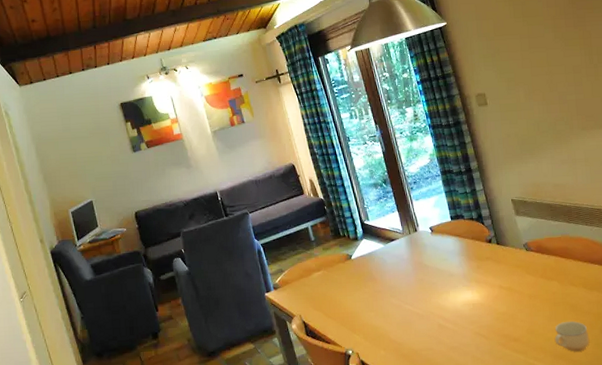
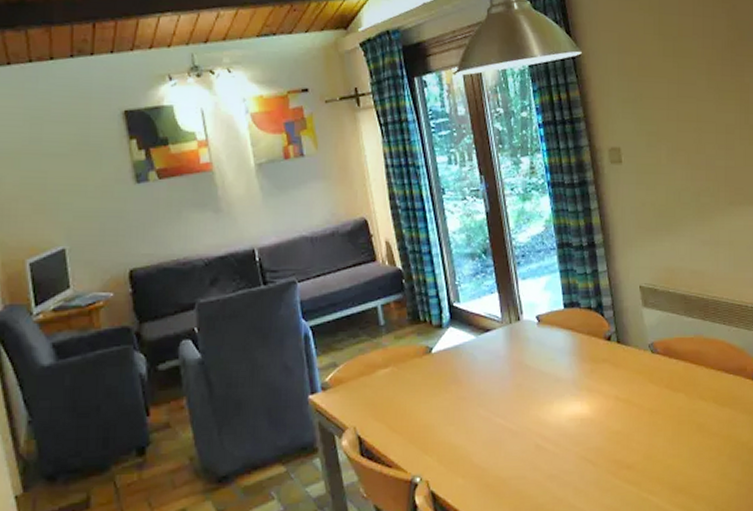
cup: present [554,321,590,352] -> none [675,444,716,484]

